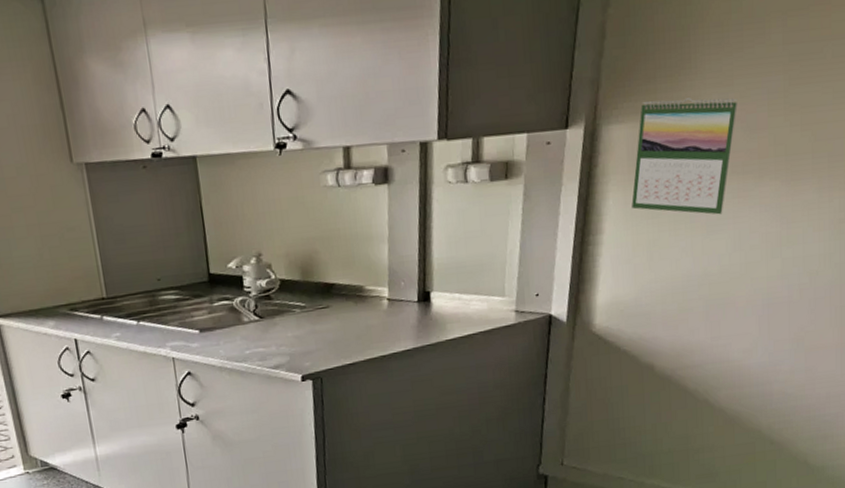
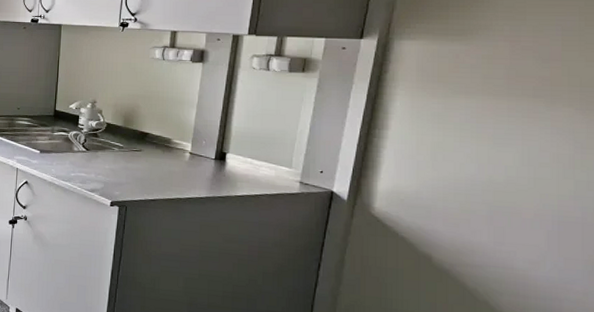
calendar: present [631,98,737,215] -> none [418,24,530,130]

